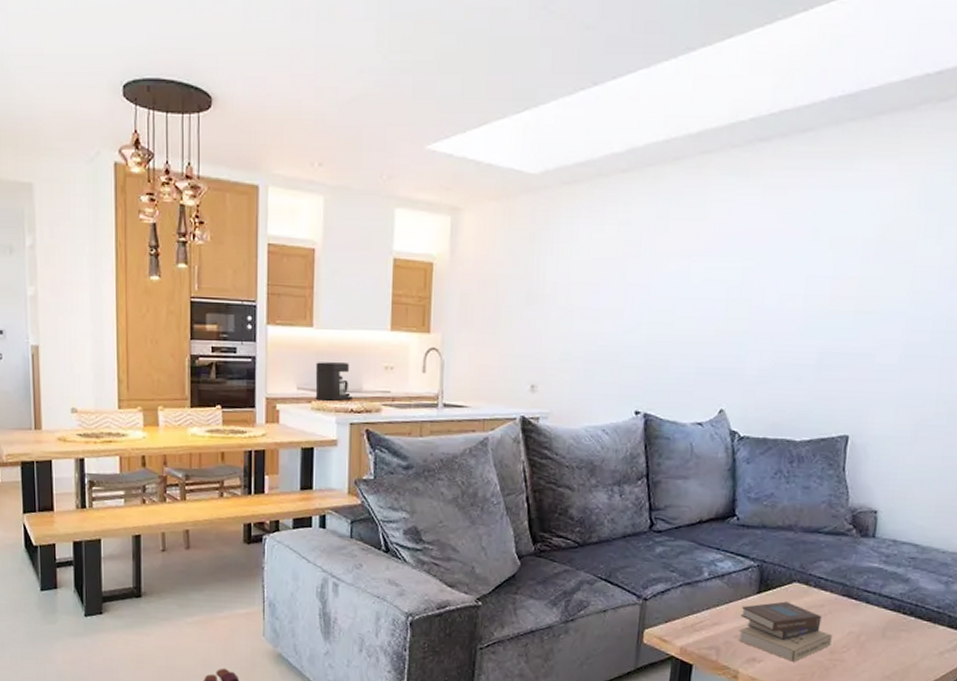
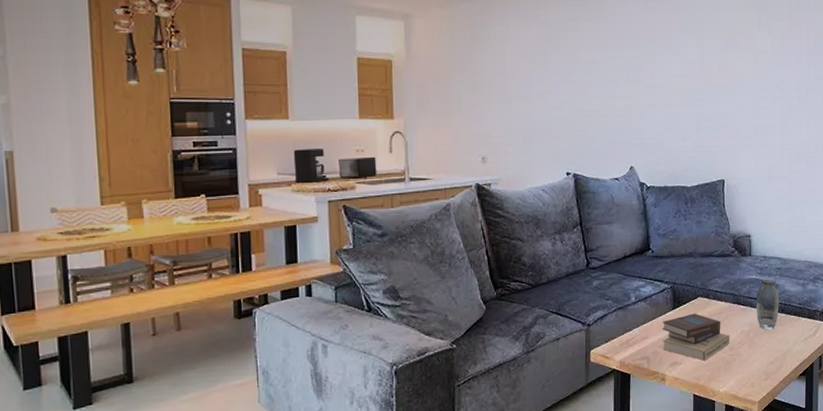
toaster: none [364,375,407,400] -> present [338,156,377,179]
vase: none [873,571,909,636] -> present [756,280,779,330]

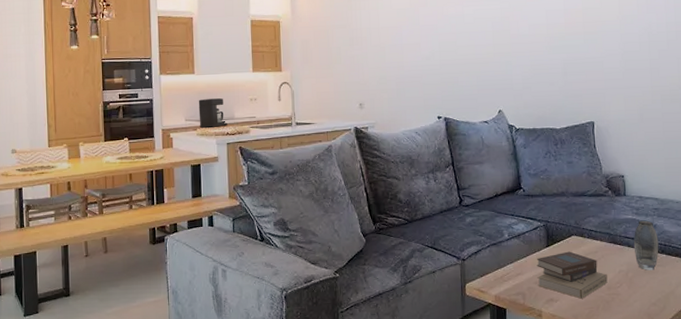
toaster: present [338,156,377,179] -> none [235,104,268,124]

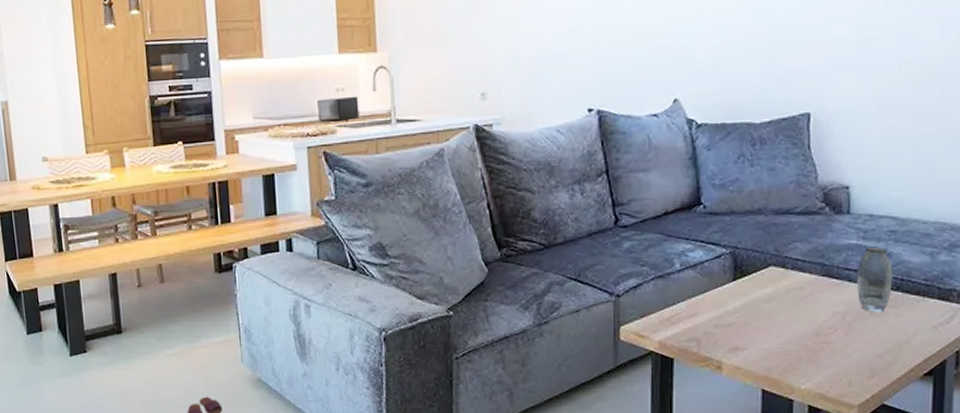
coffee maker: present [198,98,227,128] -> none [269,89,307,128]
toaster: none [235,104,268,124] -> present [317,96,360,122]
books: present [536,251,608,299] -> none [717,286,816,348]

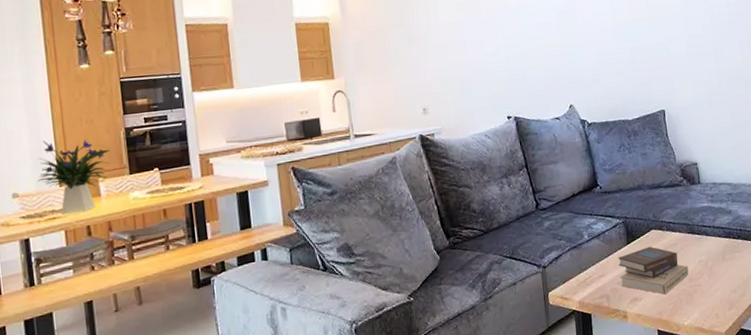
flower arrangement: none [65,104,134,184] -> present [37,140,110,216]
books: none [717,286,816,348] -> present [618,246,689,295]
vase: present [856,246,893,313] -> none [710,207,735,258]

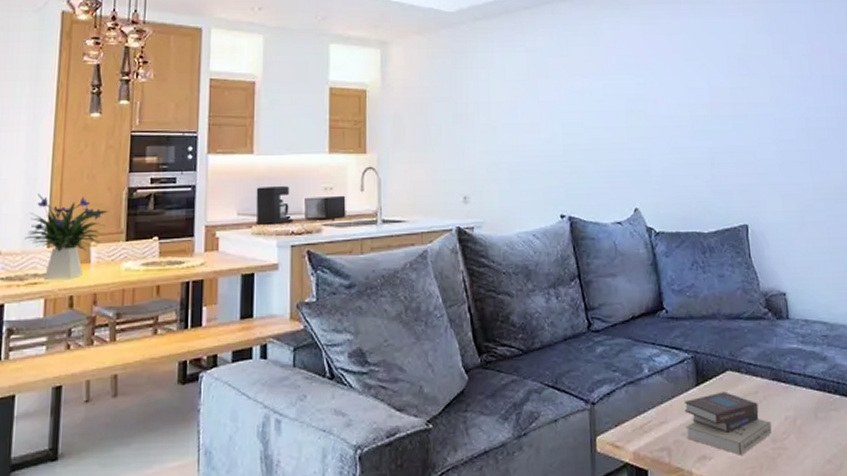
coffee maker: none [240,114,276,149] -> present [255,186,293,225]

